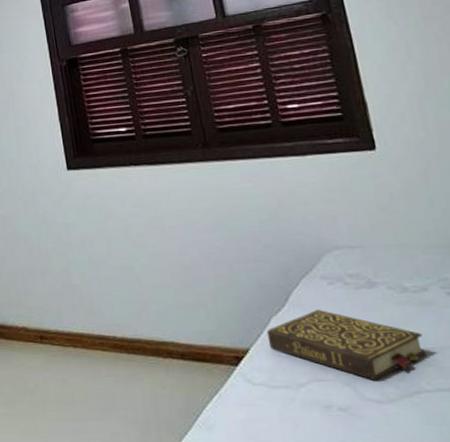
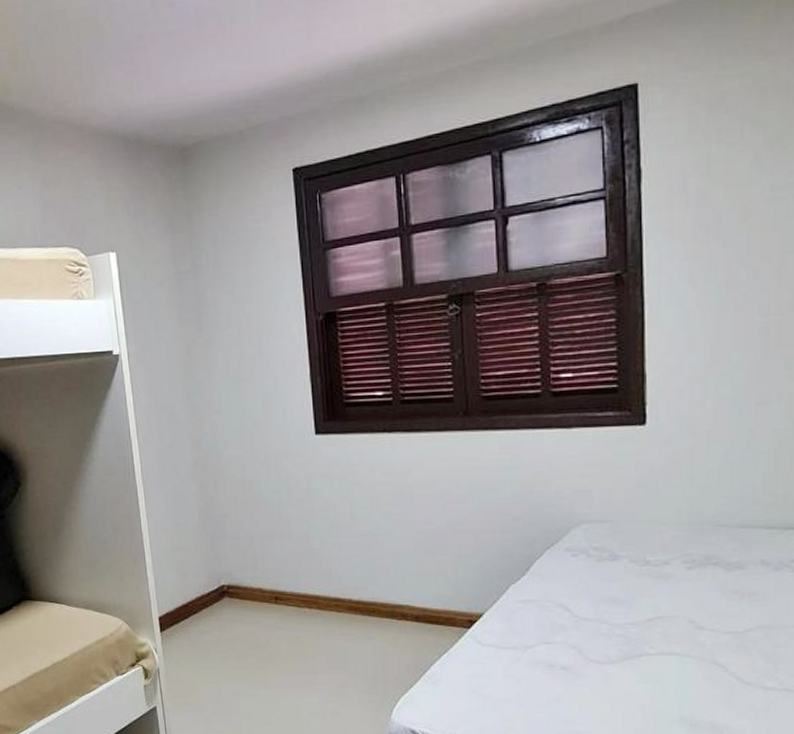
book: present [266,309,427,380] -> none [503,579,656,644]

